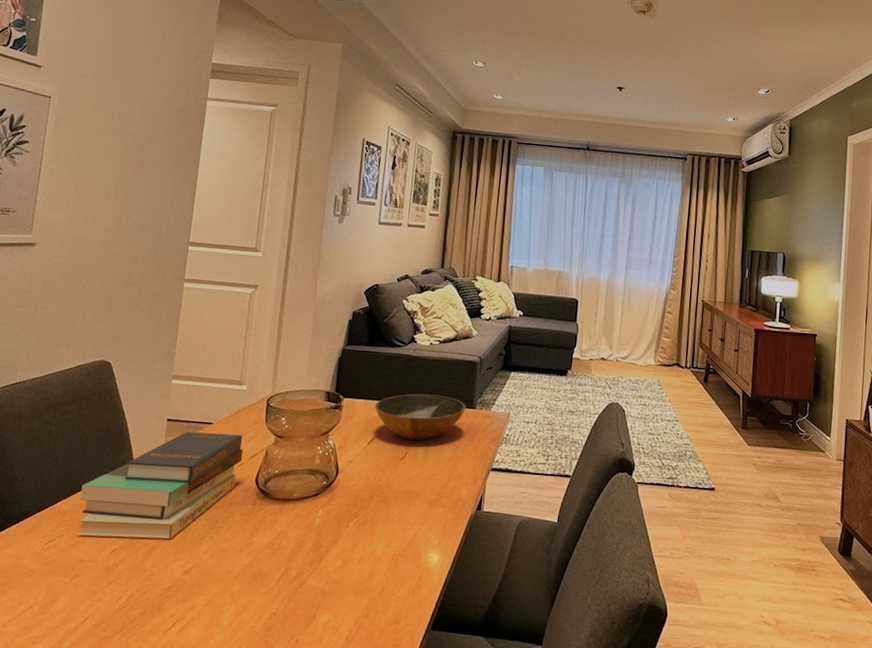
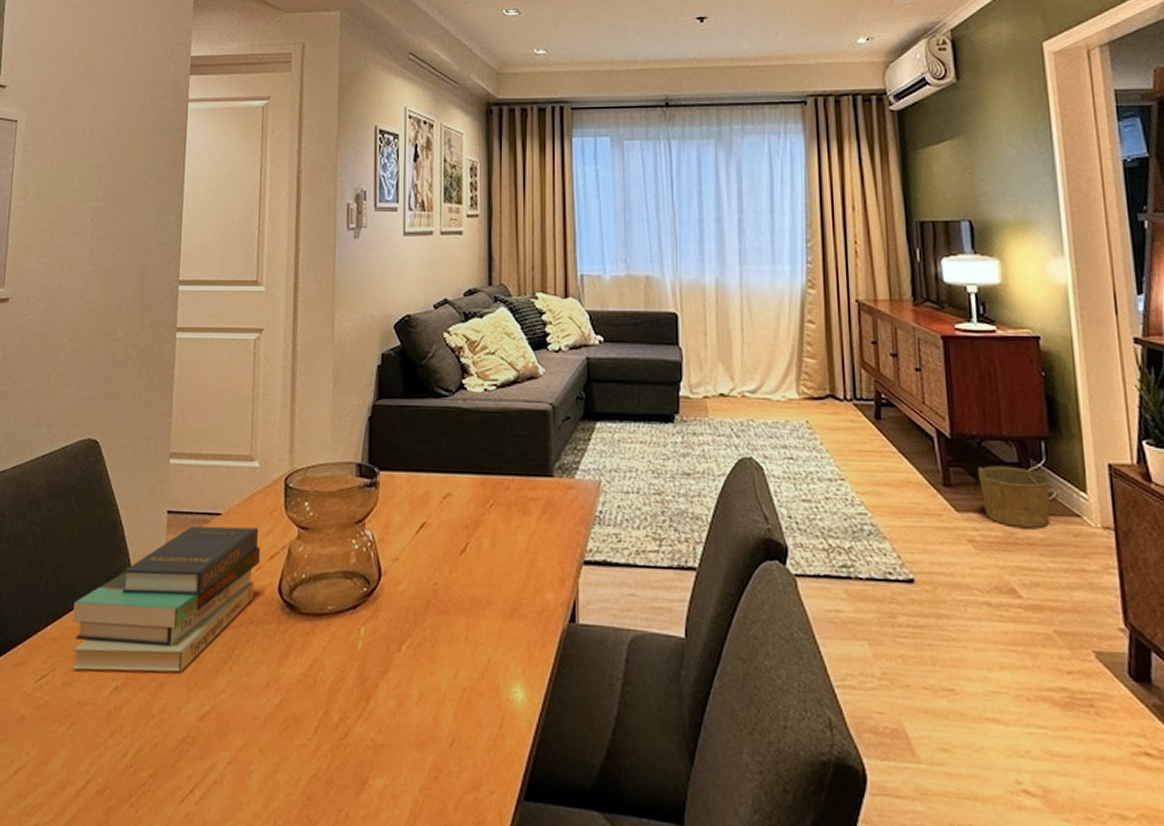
bowl: present [374,393,466,441] -> none [420,459,541,526]
basket: none [764,416,809,459] -> present [977,465,1051,529]

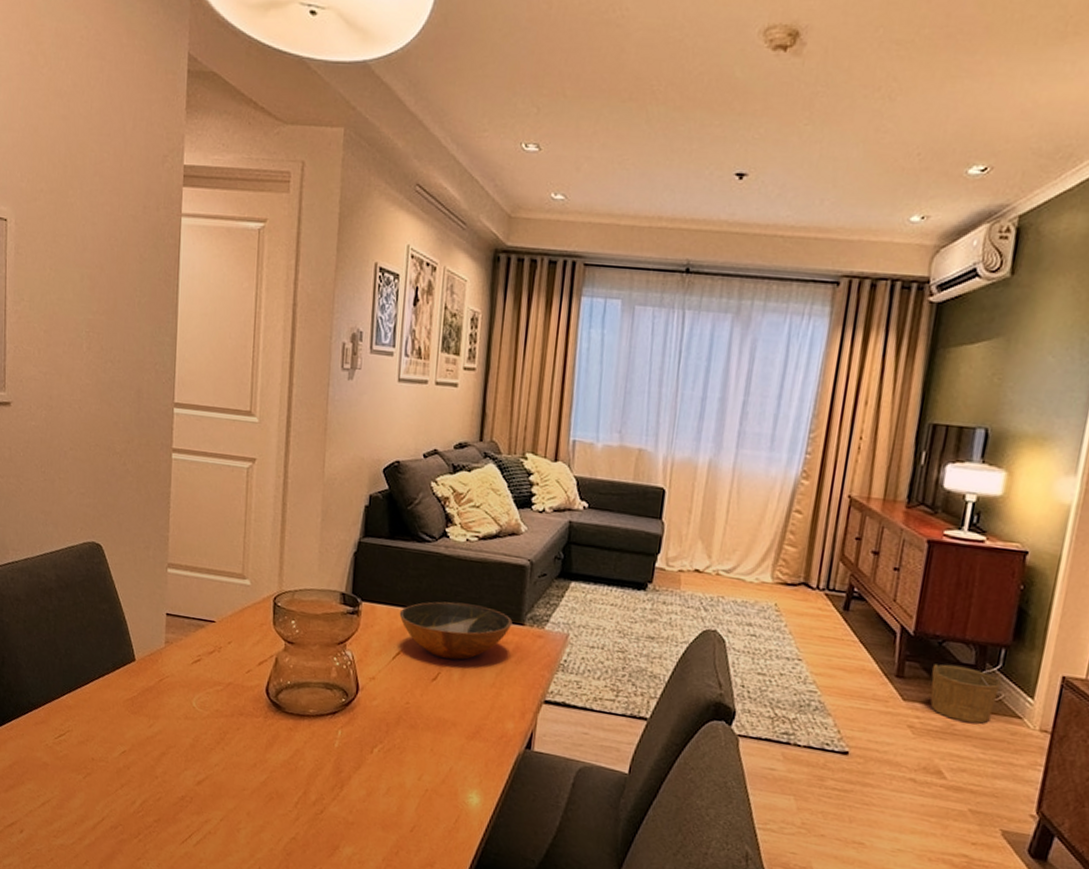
books: present [72,526,261,673] -> none [85,629,251,746]
bowl: none [420,459,541,526] -> present [399,601,513,660]

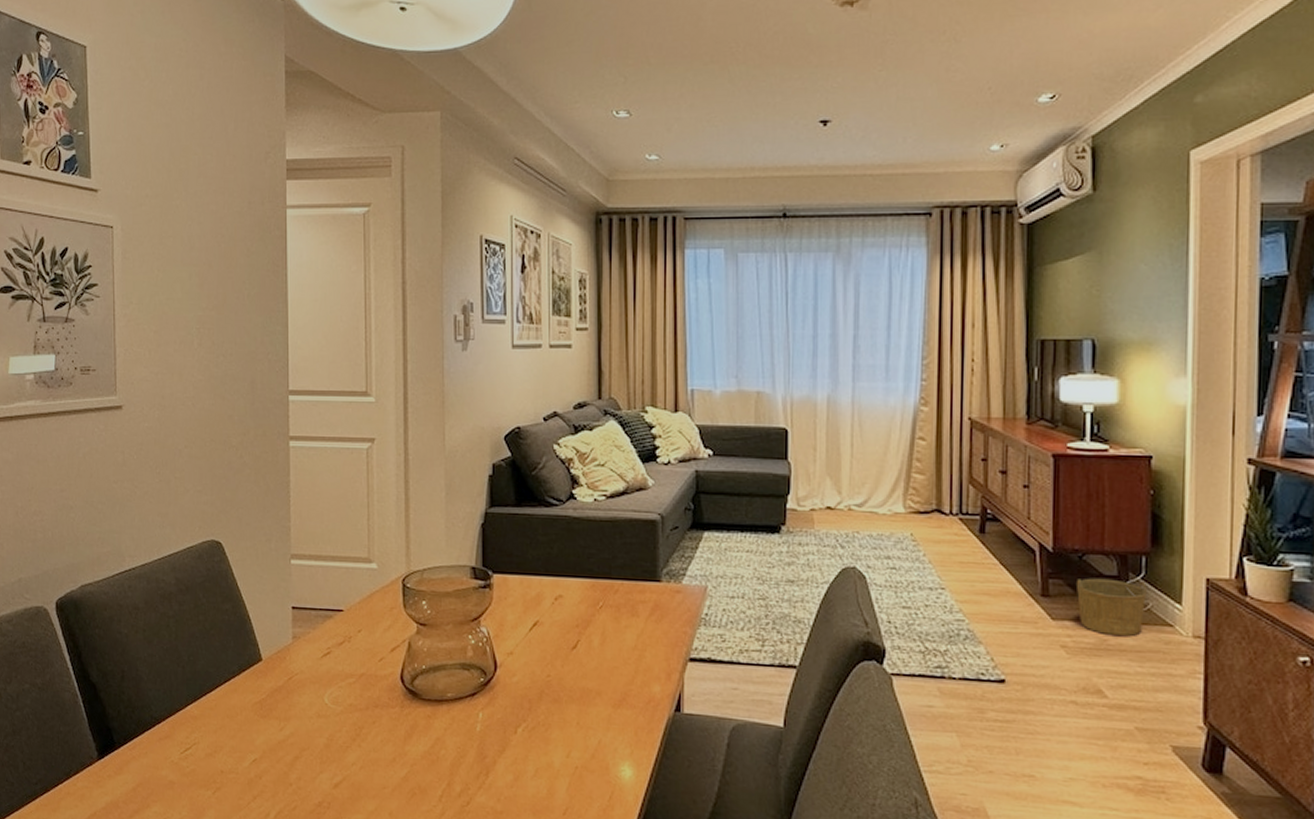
bowl: present [399,601,513,660] -> none [532,564,649,626]

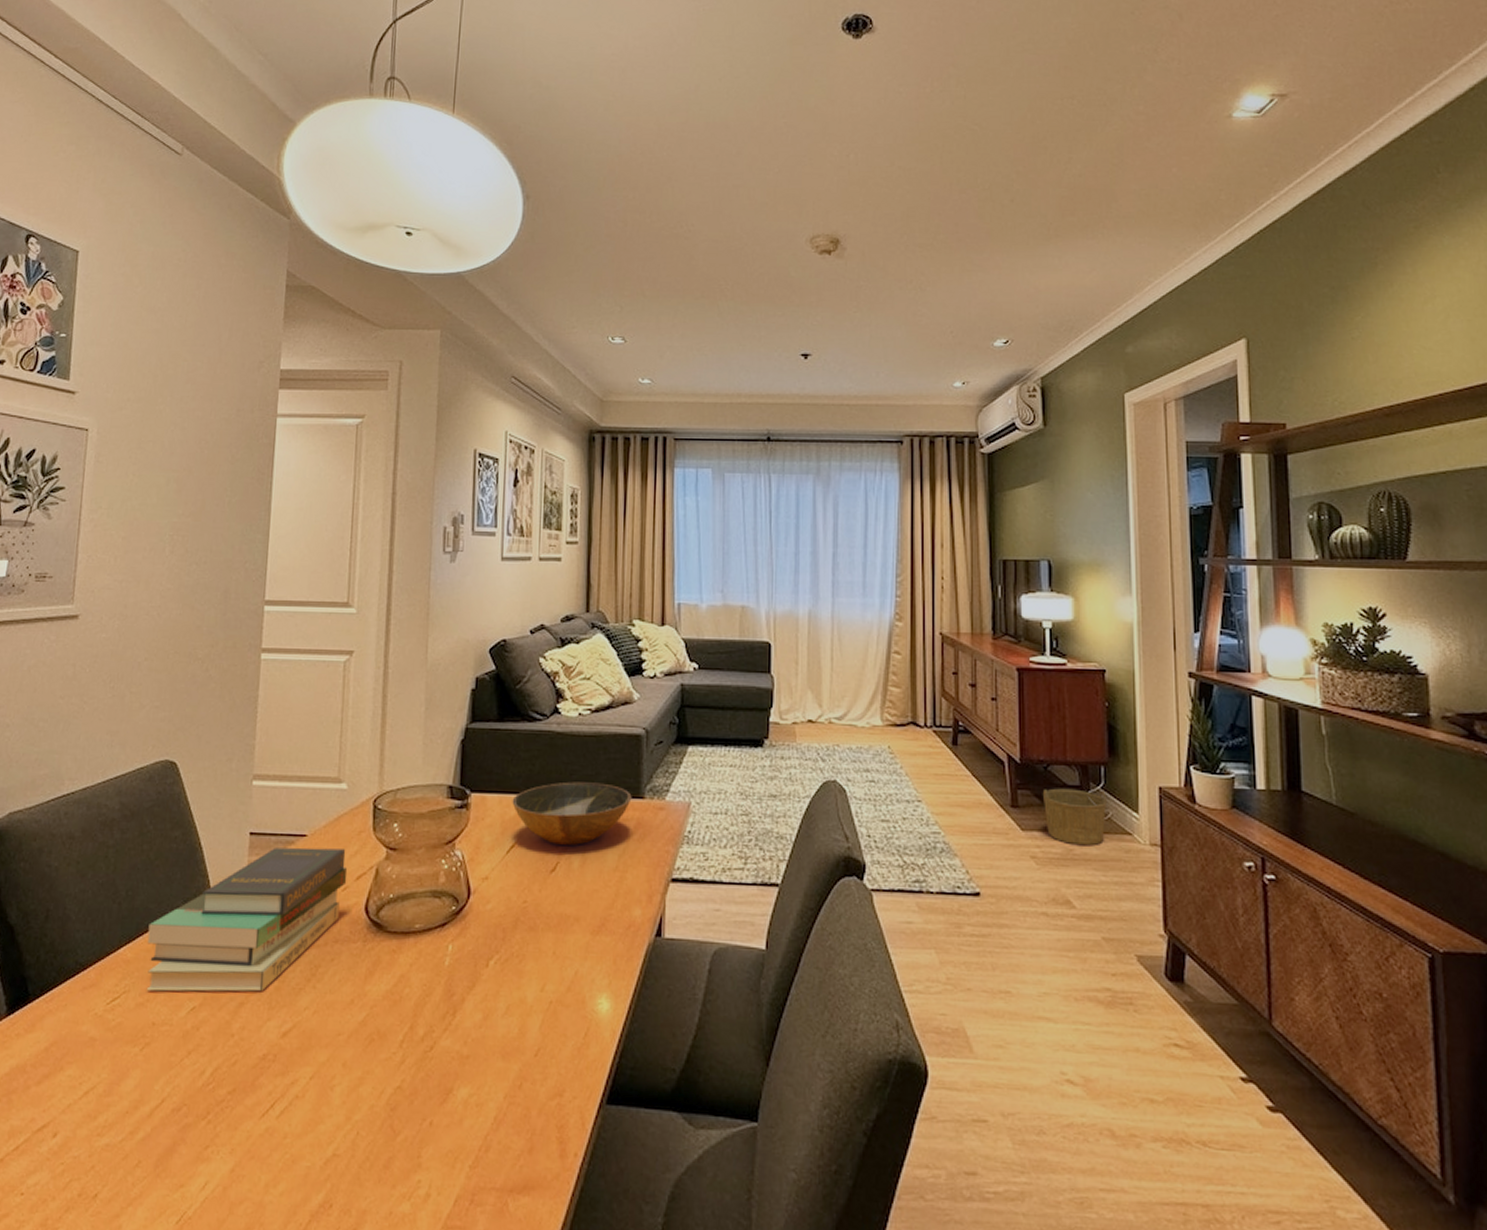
books: none [210,621,383,748] -> present [146,847,348,992]
bowl: none [532,564,649,626] -> present [512,781,632,846]

